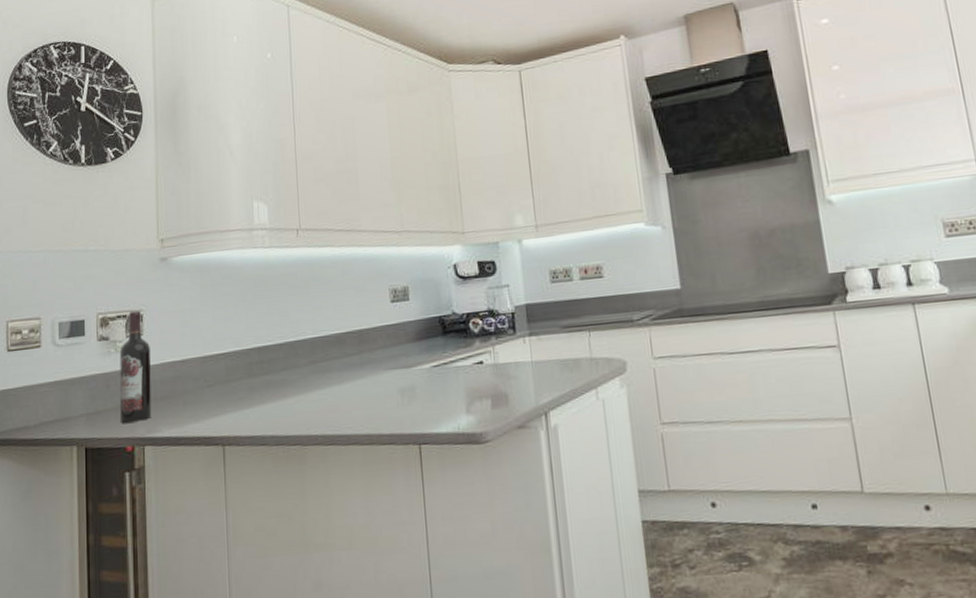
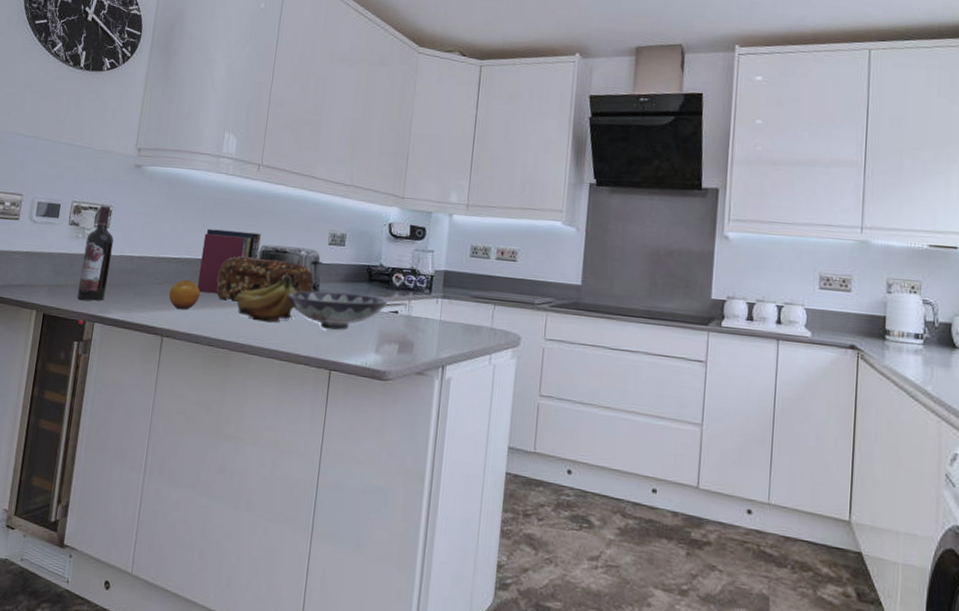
fruit: none [222,375,258,412] -> present [168,279,201,310]
books: none [251,306,315,387] -> present [197,228,261,294]
bread loaf: none [273,330,382,389] -> present [216,256,314,300]
fruit: none [297,345,369,405] -> present [235,274,297,322]
toaster: none [313,311,391,360] -> present [257,244,323,293]
bowl: none [354,349,470,399] -> present [286,291,388,331]

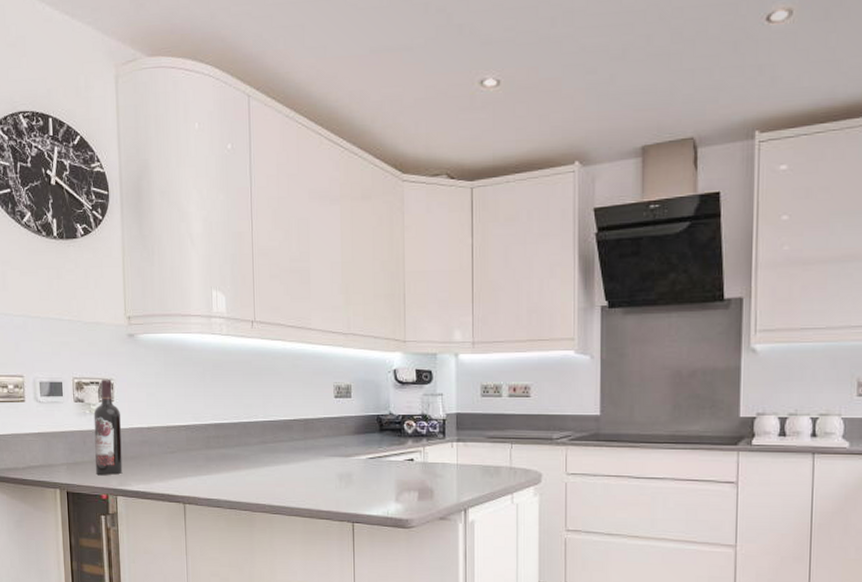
fruit: present [168,279,201,310] -> none [183,446,215,477]
books: present [197,228,261,294] -> none [209,393,266,458]
bread loaf: present [216,256,314,300] -> none [228,418,324,462]
fruit: present [235,274,297,322] -> none [248,431,311,481]
toaster: present [257,244,323,293] -> none [264,403,332,448]
bowl: present [286,291,388,331] -> none [299,445,402,484]

